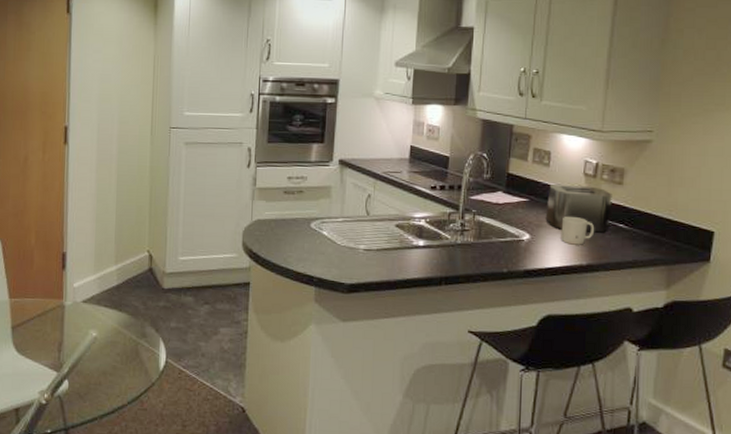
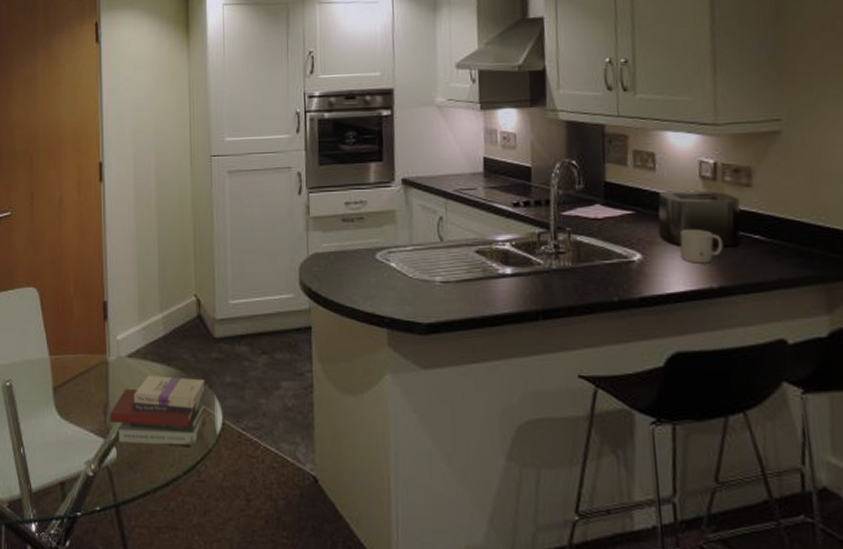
books: none [63,319,152,383] -> present [110,375,207,449]

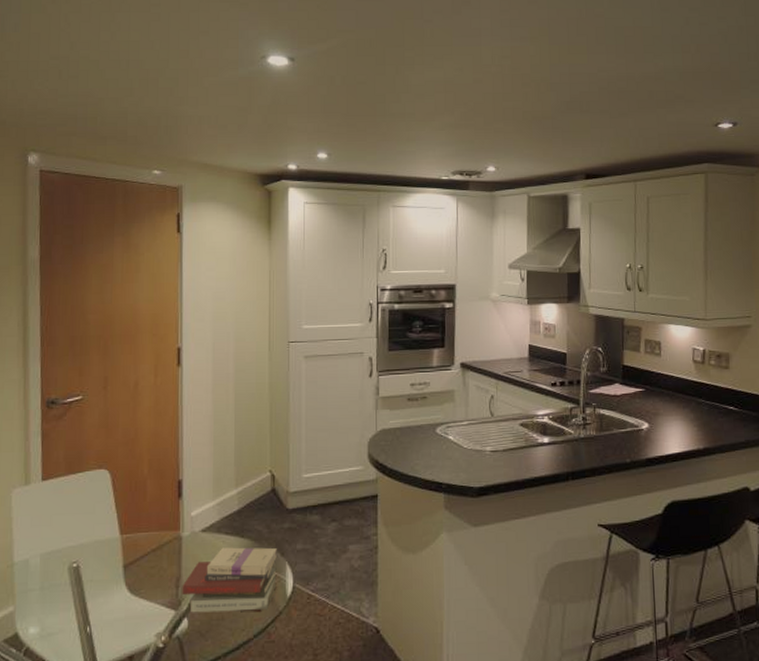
toaster: present [658,190,744,247] -> none [661,372,723,417]
mug: present [679,228,724,264] -> none [676,402,708,430]

